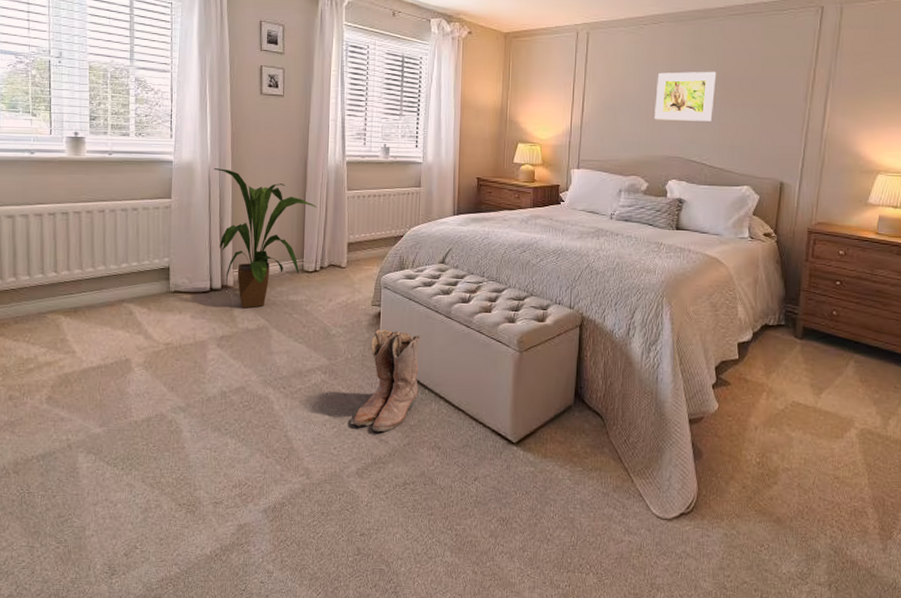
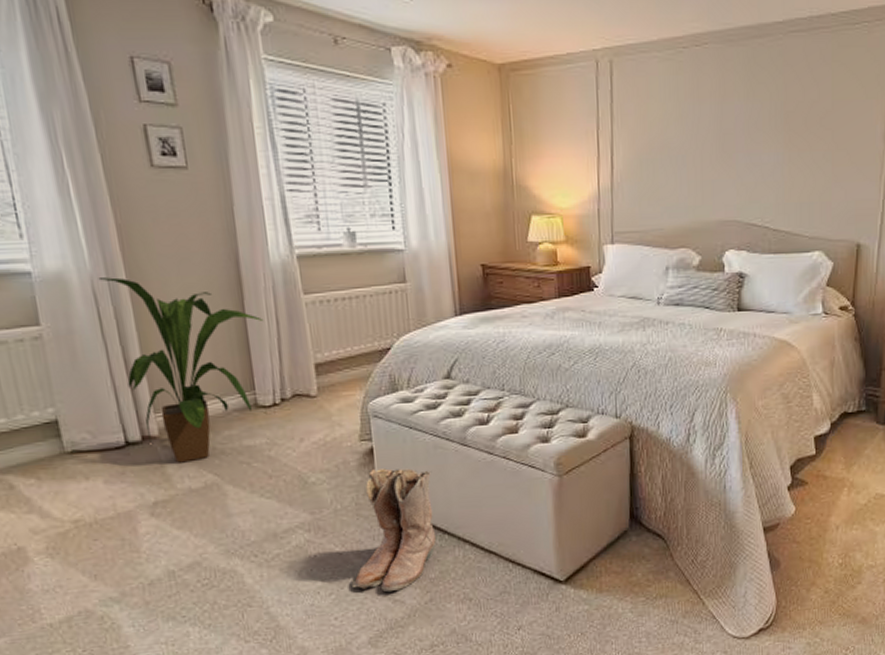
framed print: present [654,71,717,122] -> none [703,107,777,175]

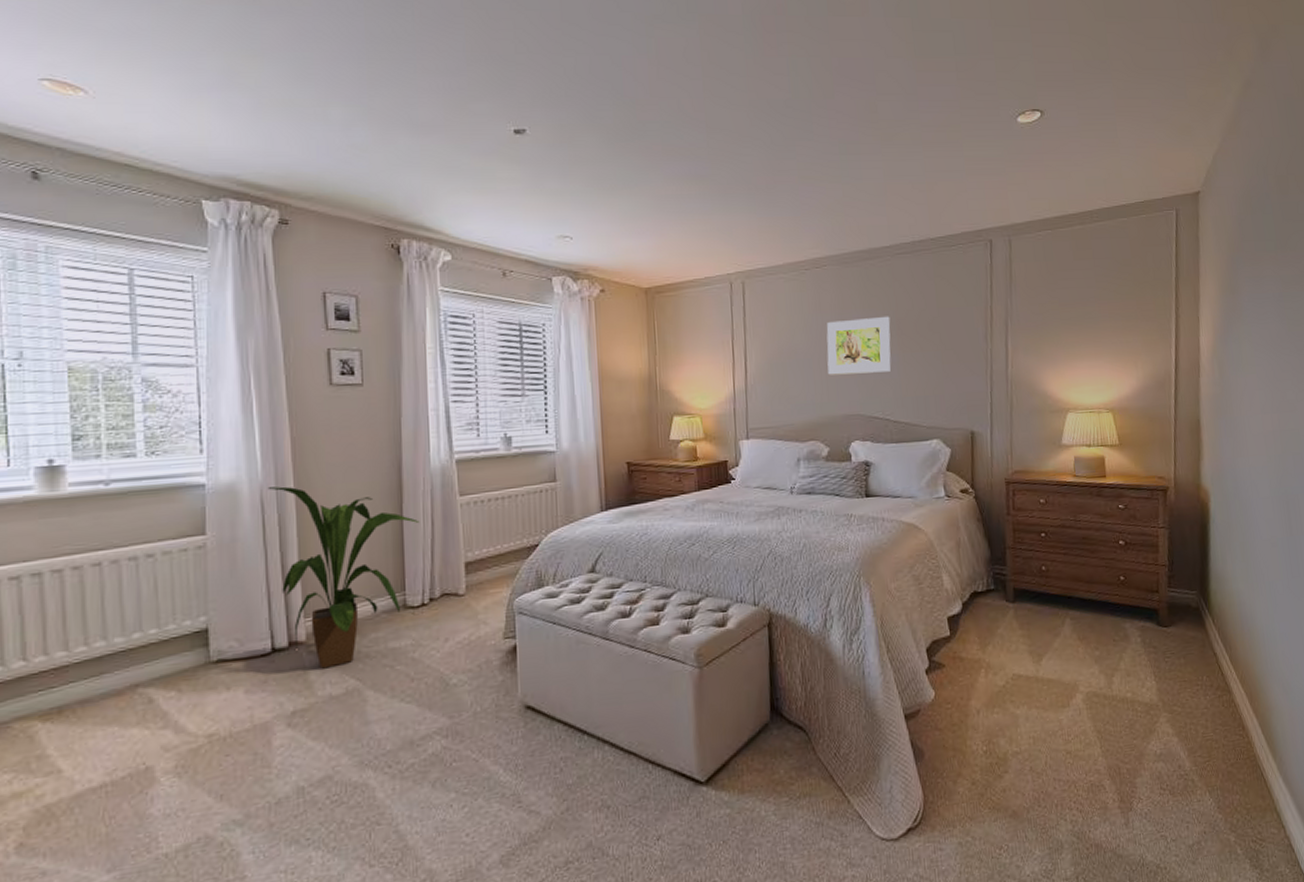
boots: present [351,468,436,593] -> none [485,665,575,803]
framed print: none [703,107,777,175] -> present [826,316,891,375]

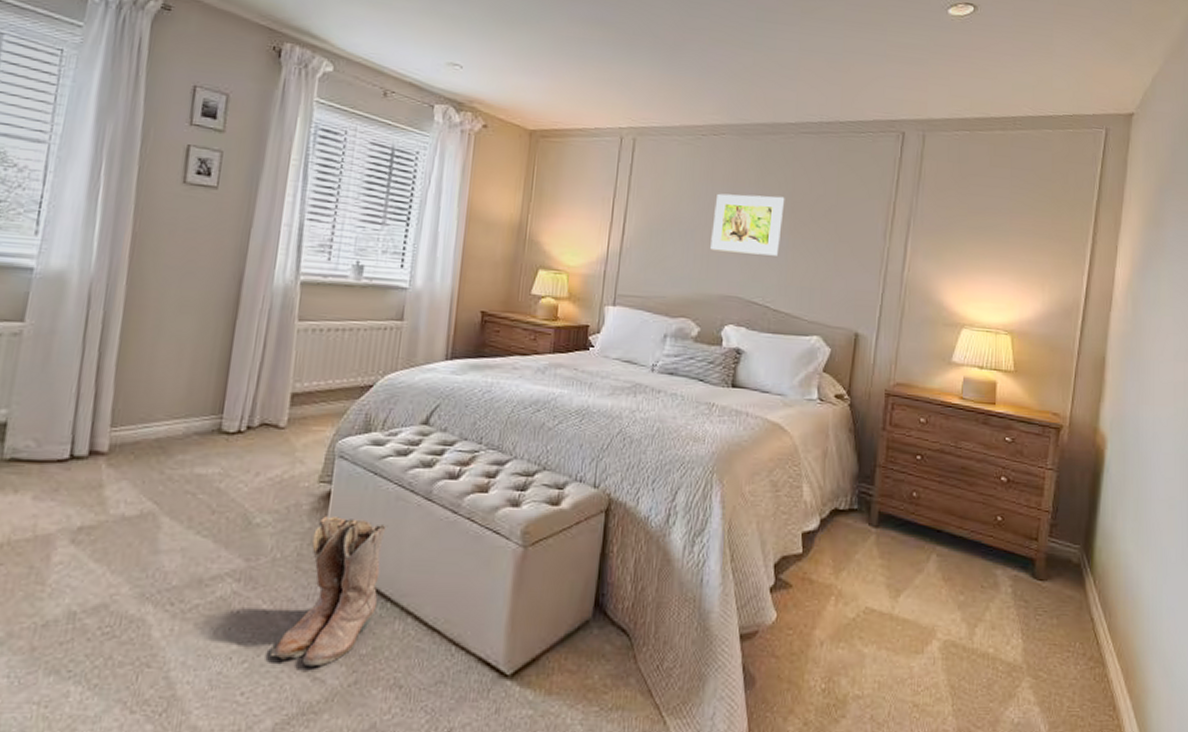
house plant: present [267,486,420,669] -> none [92,281,251,486]
boots: none [485,665,575,803] -> present [270,516,388,667]

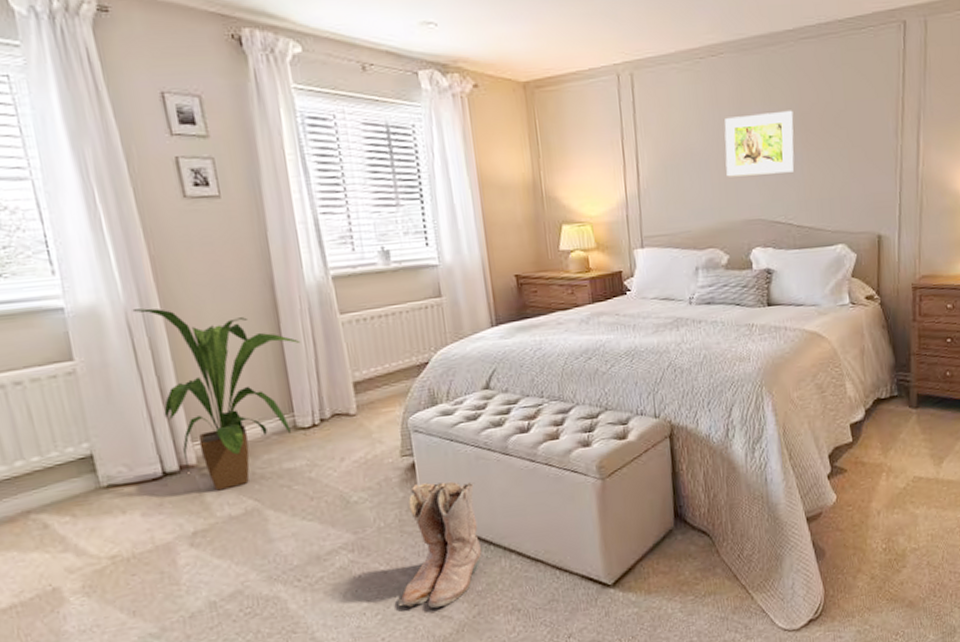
house plant: none [92,281,251,486] -> present [132,308,301,491]

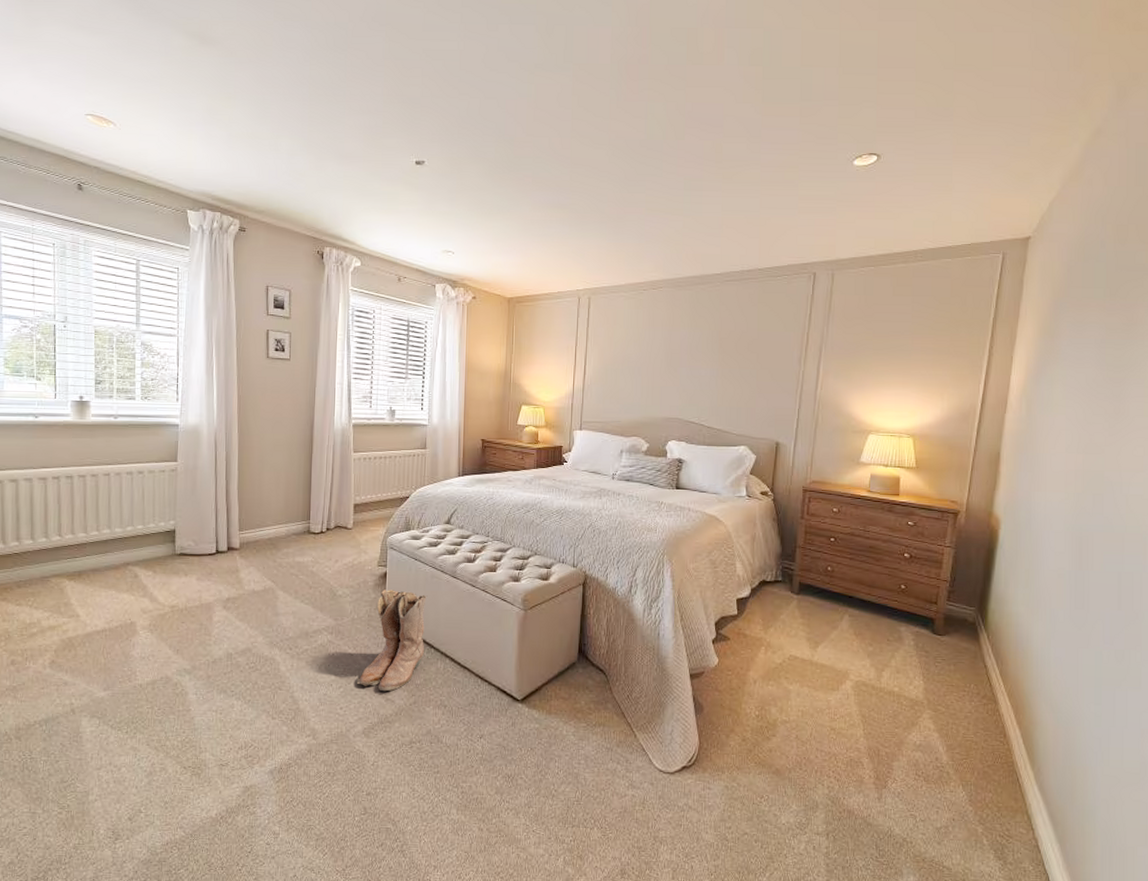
house plant: present [132,308,301,491] -> none [220,431,324,570]
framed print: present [724,110,794,177] -> none [654,335,714,384]

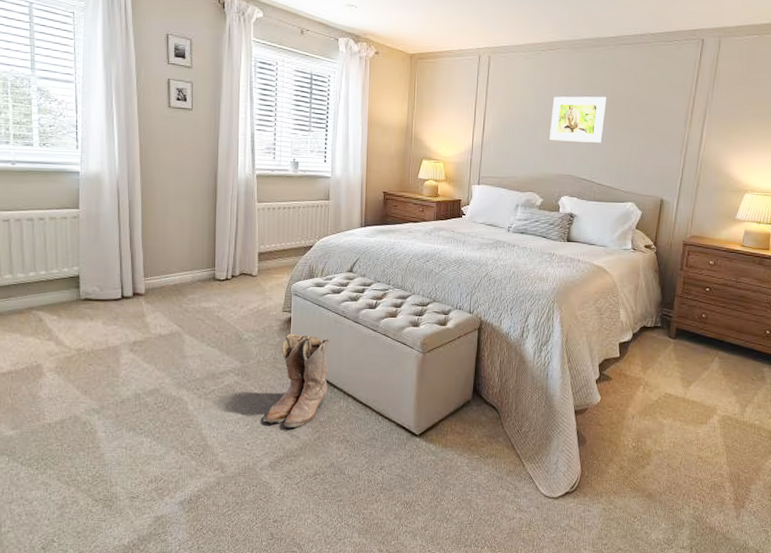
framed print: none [654,335,714,384] -> present [550,96,607,143]

